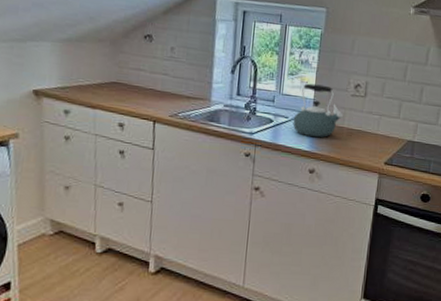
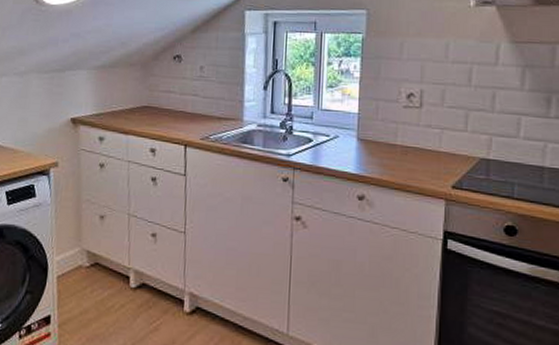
kettle: present [293,83,344,138] -> none [335,96,396,158]

